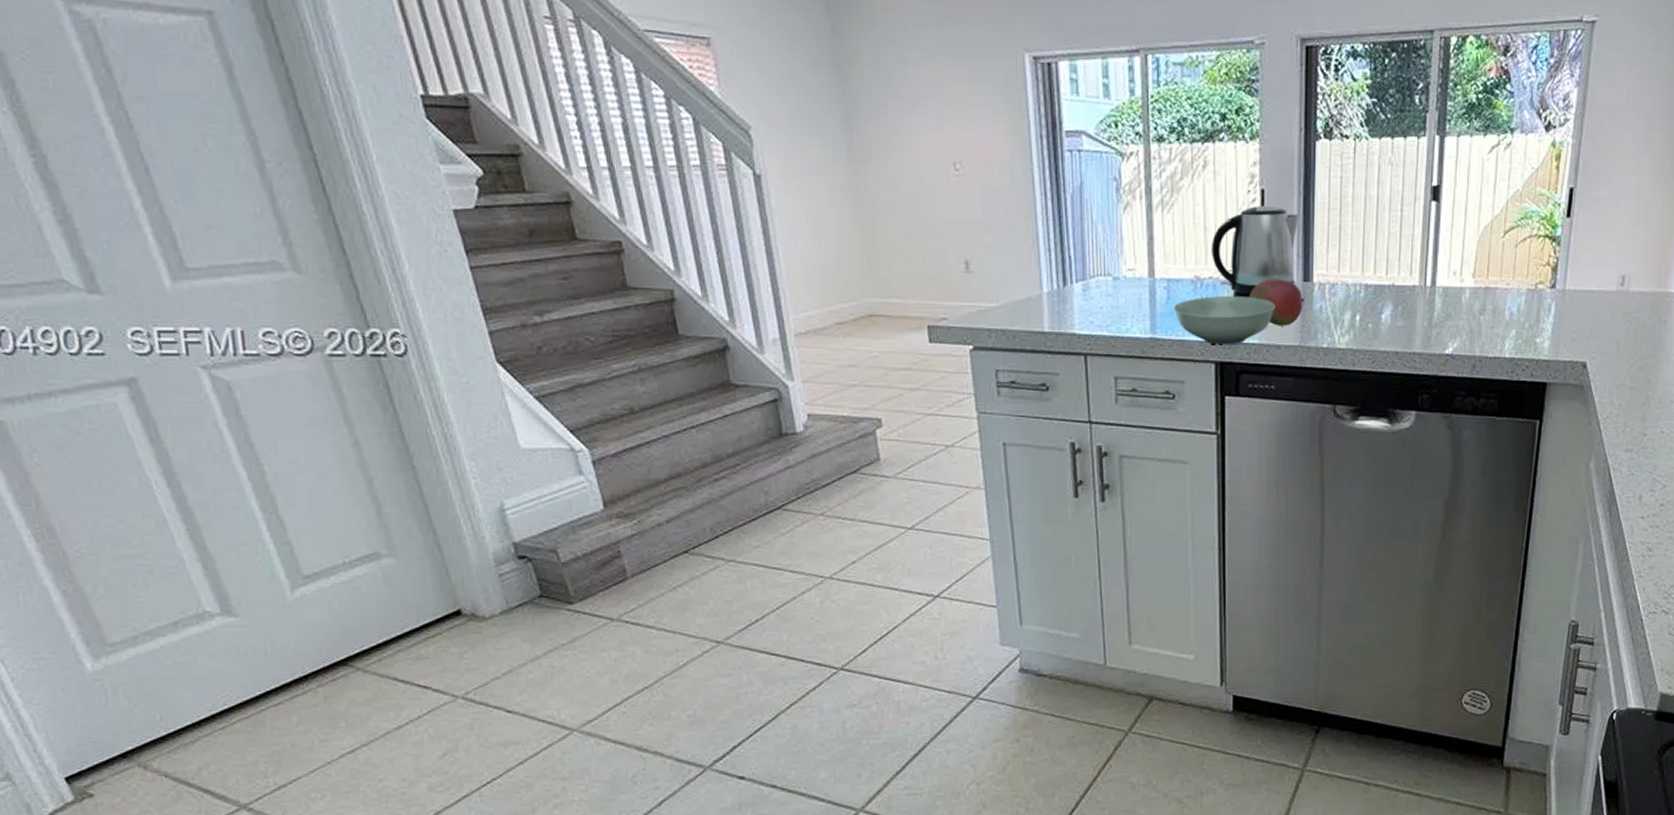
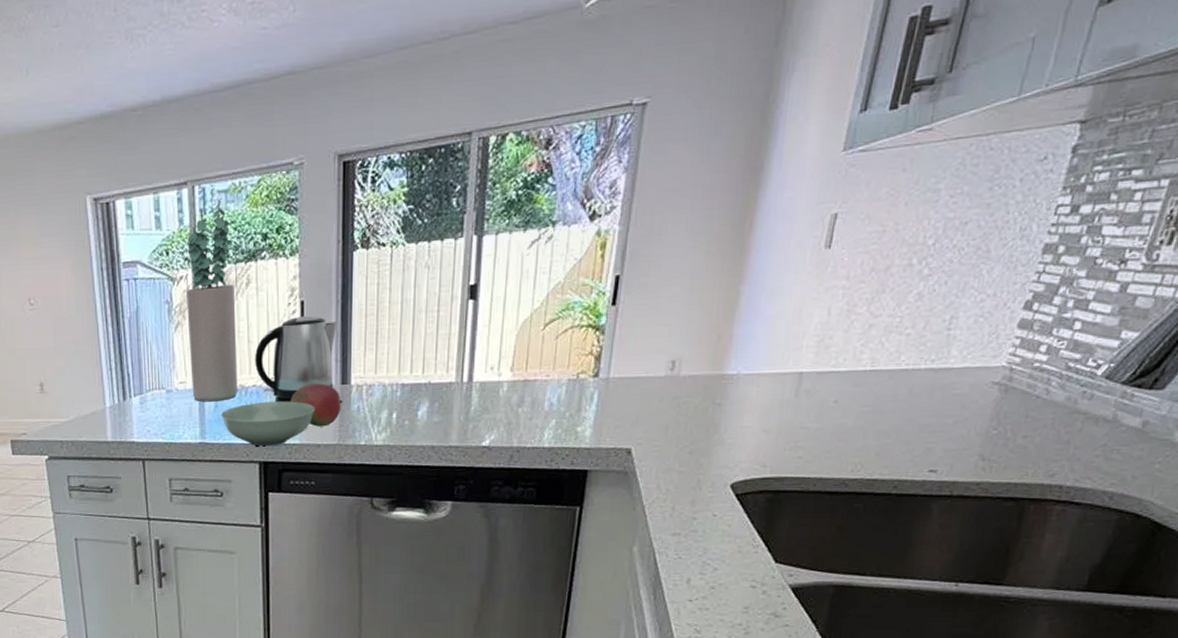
vase: none [1136,71,1192,293] -> present [185,198,237,402]

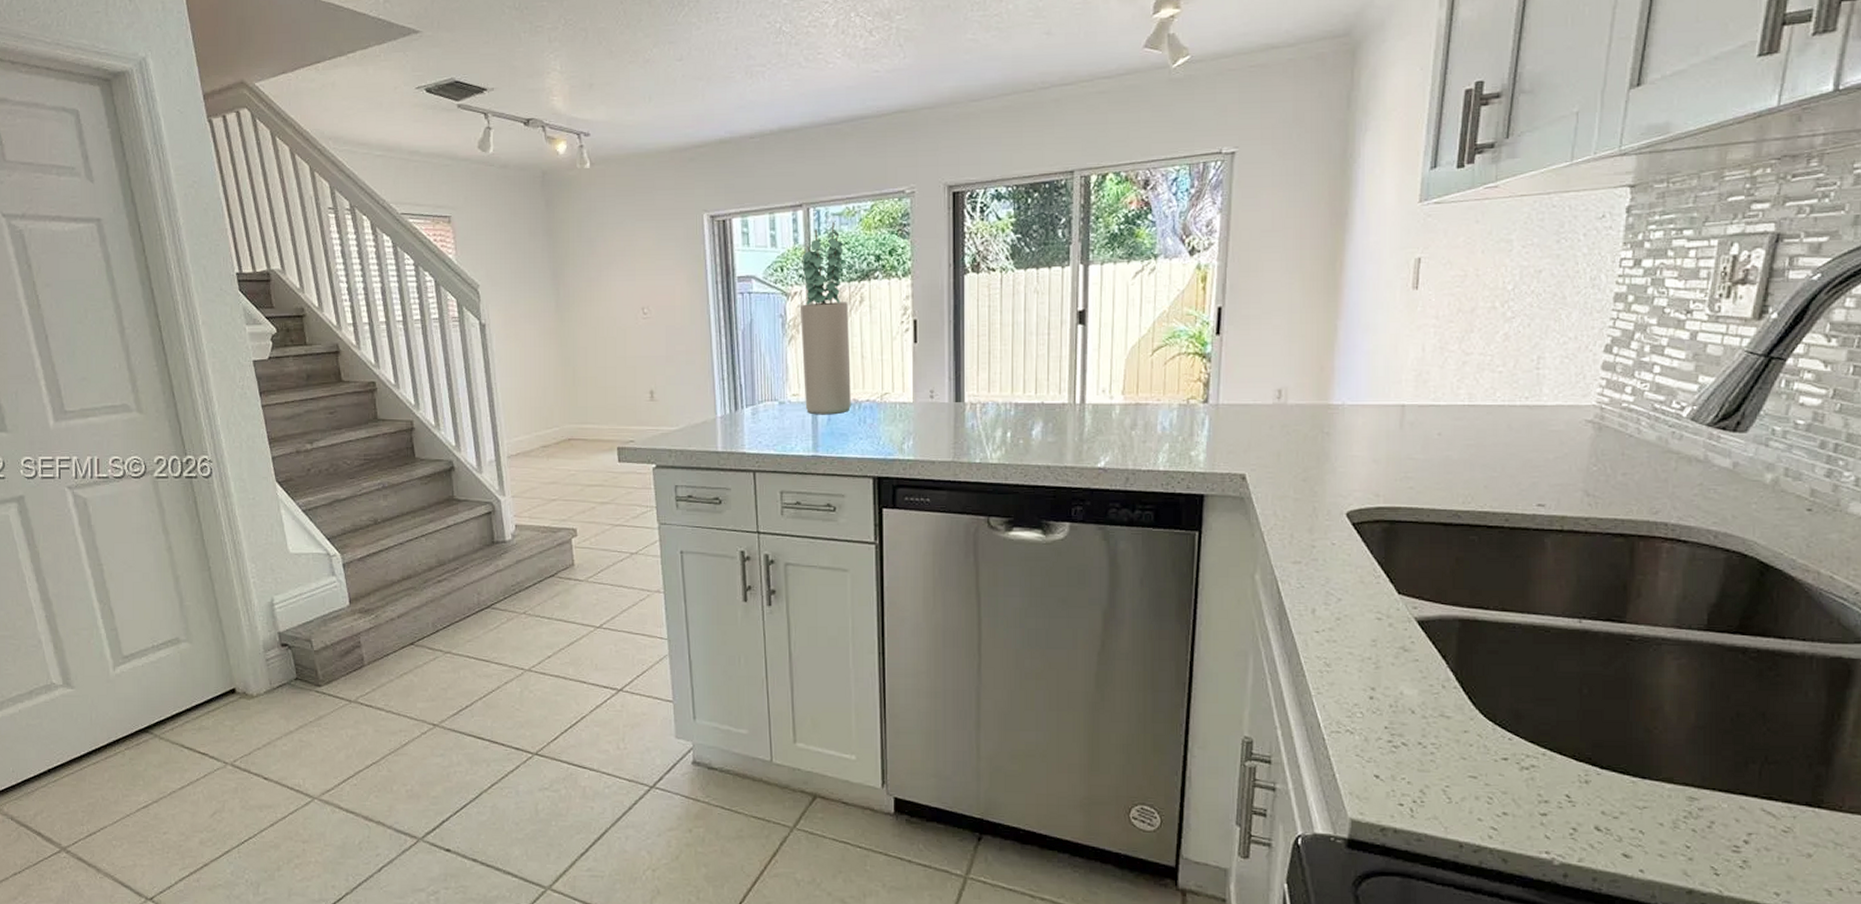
bowl: present [221,401,315,447] -> none [834,417,930,462]
kettle: present [255,315,337,403] -> none [869,334,950,418]
fruit: present [290,383,343,427] -> none [904,400,957,443]

